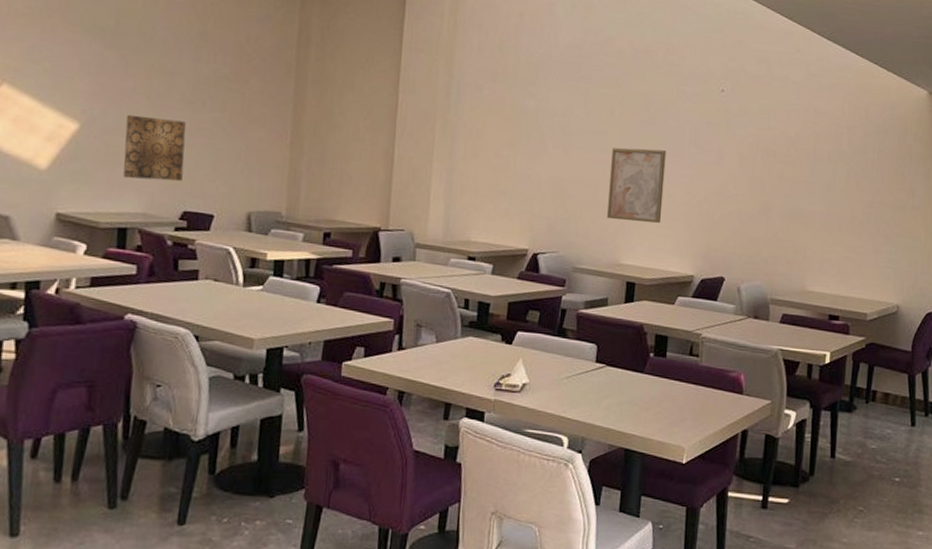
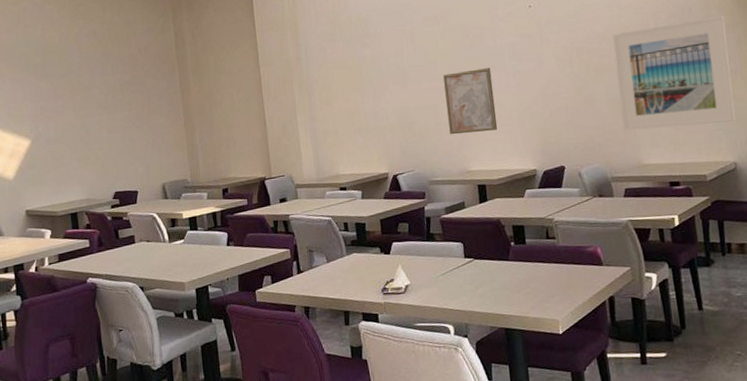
wall art: present [123,114,186,181] -> none [63,123,110,175]
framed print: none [794,140,918,261] -> present [612,15,736,131]

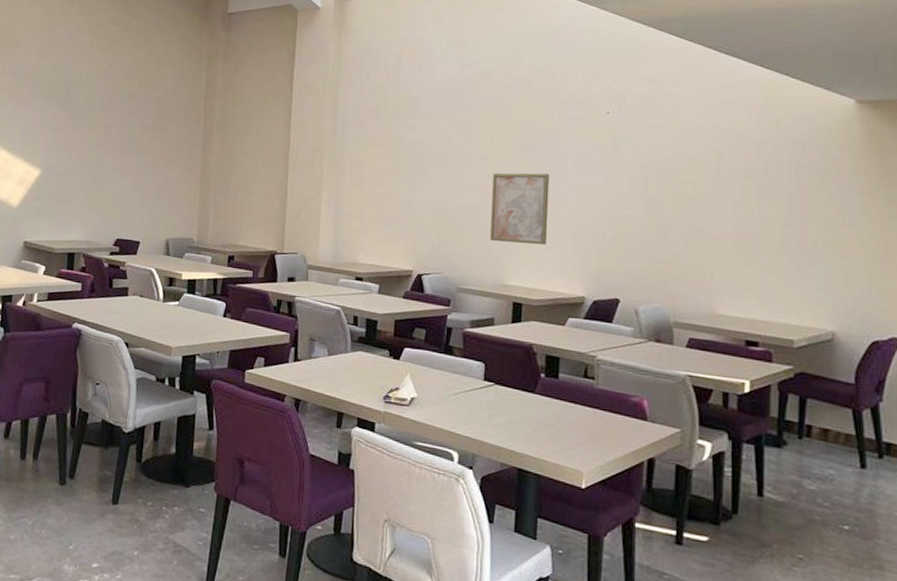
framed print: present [612,15,736,131] -> none [698,157,847,284]

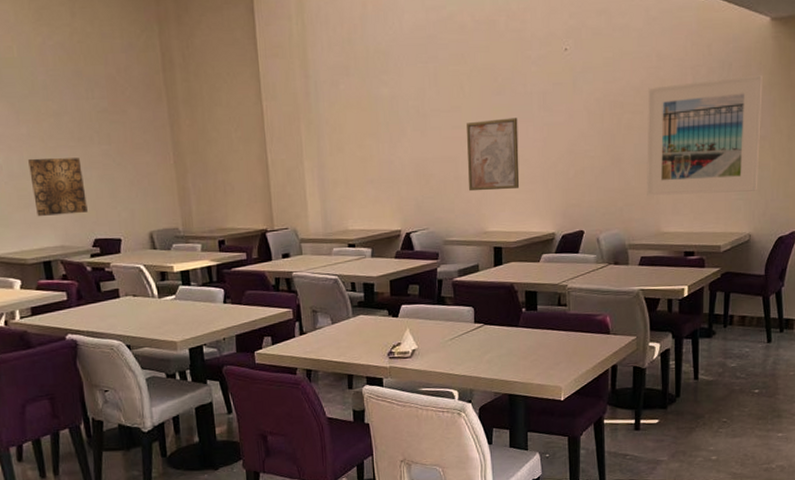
wall art: none [72,161,119,214] -> present [28,158,88,217]
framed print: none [698,157,847,284] -> present [646,74,763,196]

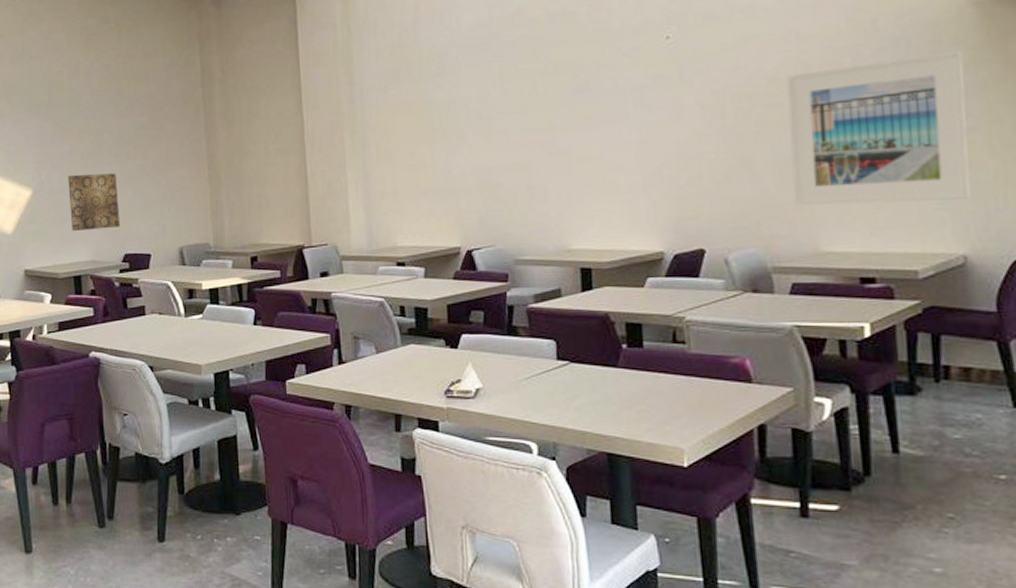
wall art: present [467,118,520,192] -> none [541,117,613,203]

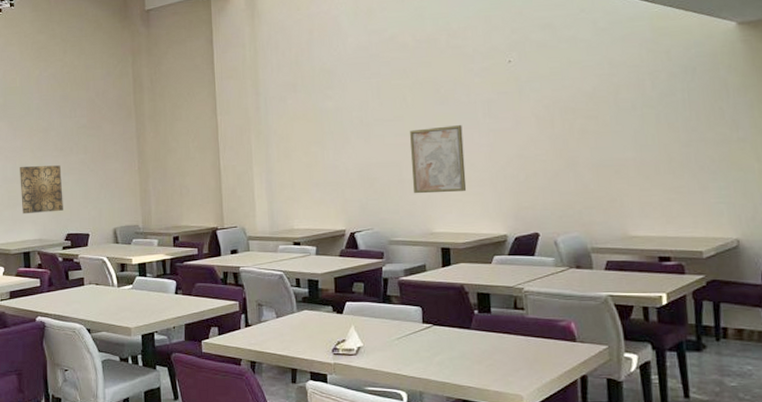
wall art: none [541,117,613,203] -> present [410,125,467,194]
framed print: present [786,50,970,207] -> none [601,77,742,199]

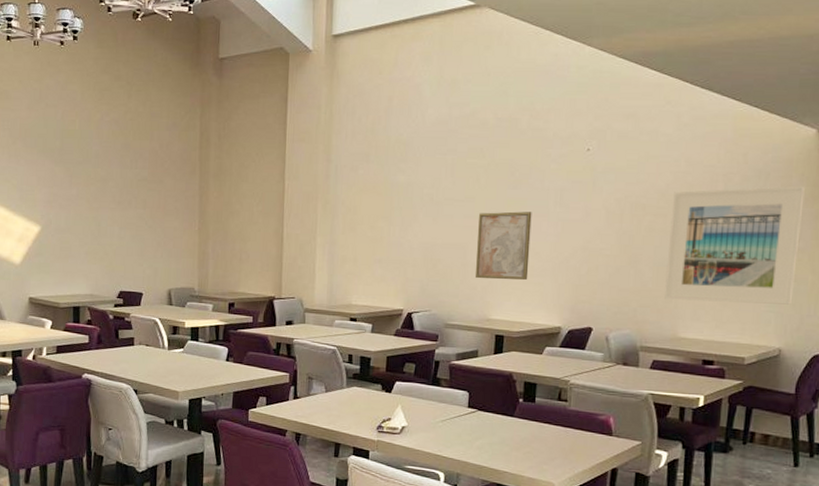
wall art: present [20,165,63,215] -> none [73,216,118,268]
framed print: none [601,77,742,199] -> present [664,185,805,305]

